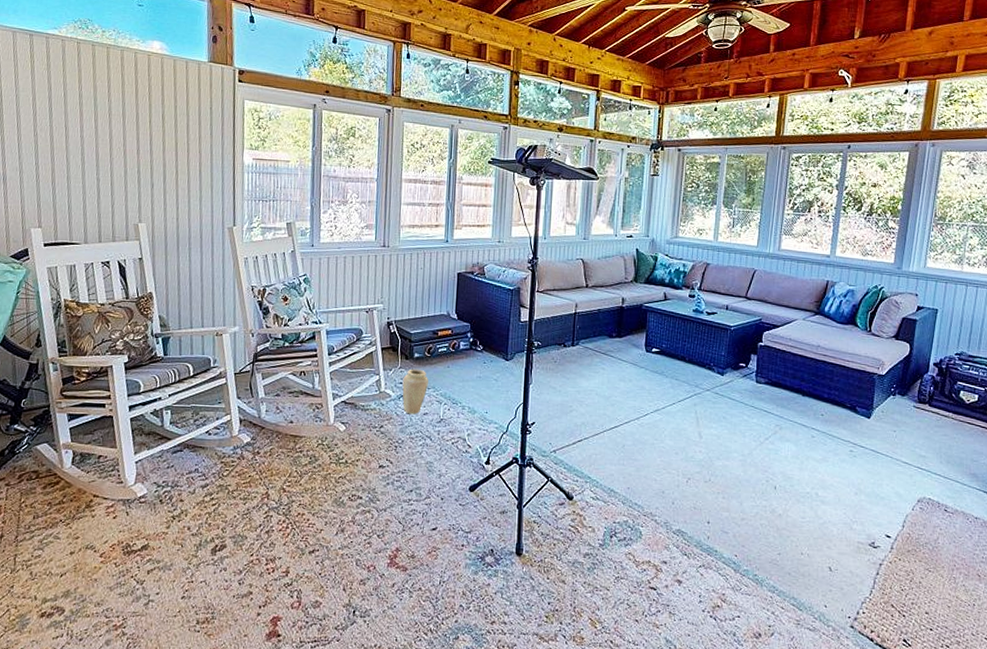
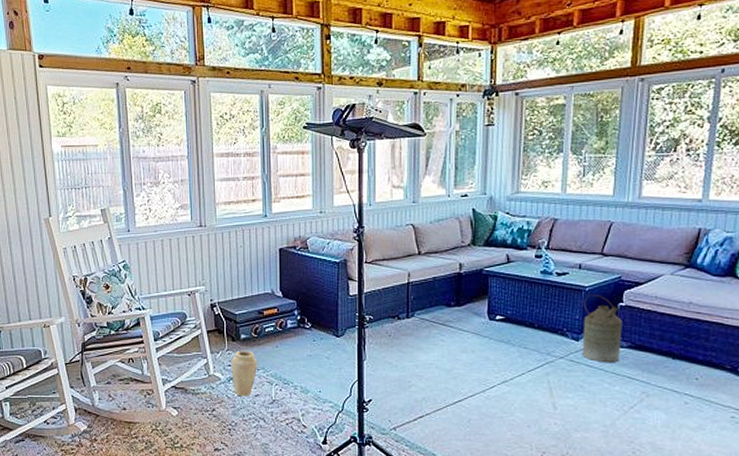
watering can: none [726,333,761,396] -> present [582,294,622,362]

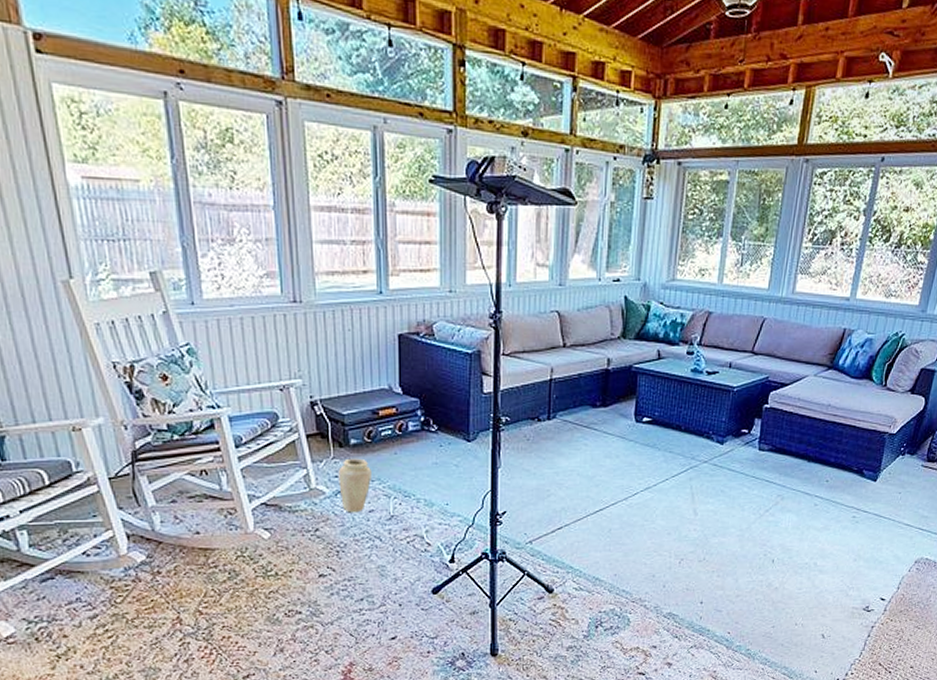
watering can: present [582,294,622,362] -> none [725,395,766,466]

